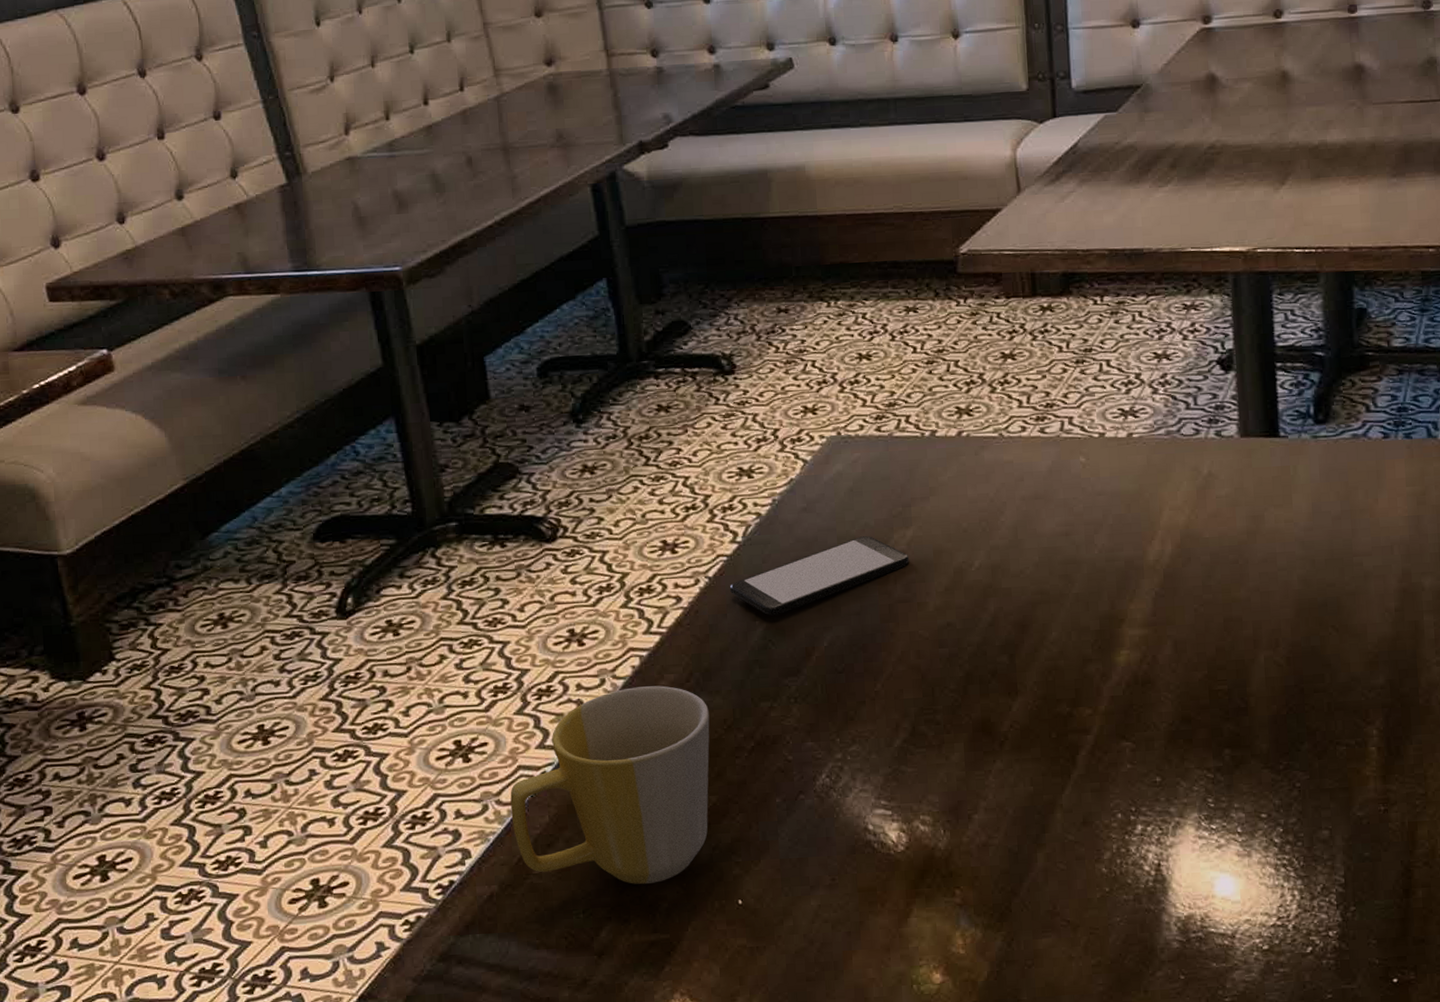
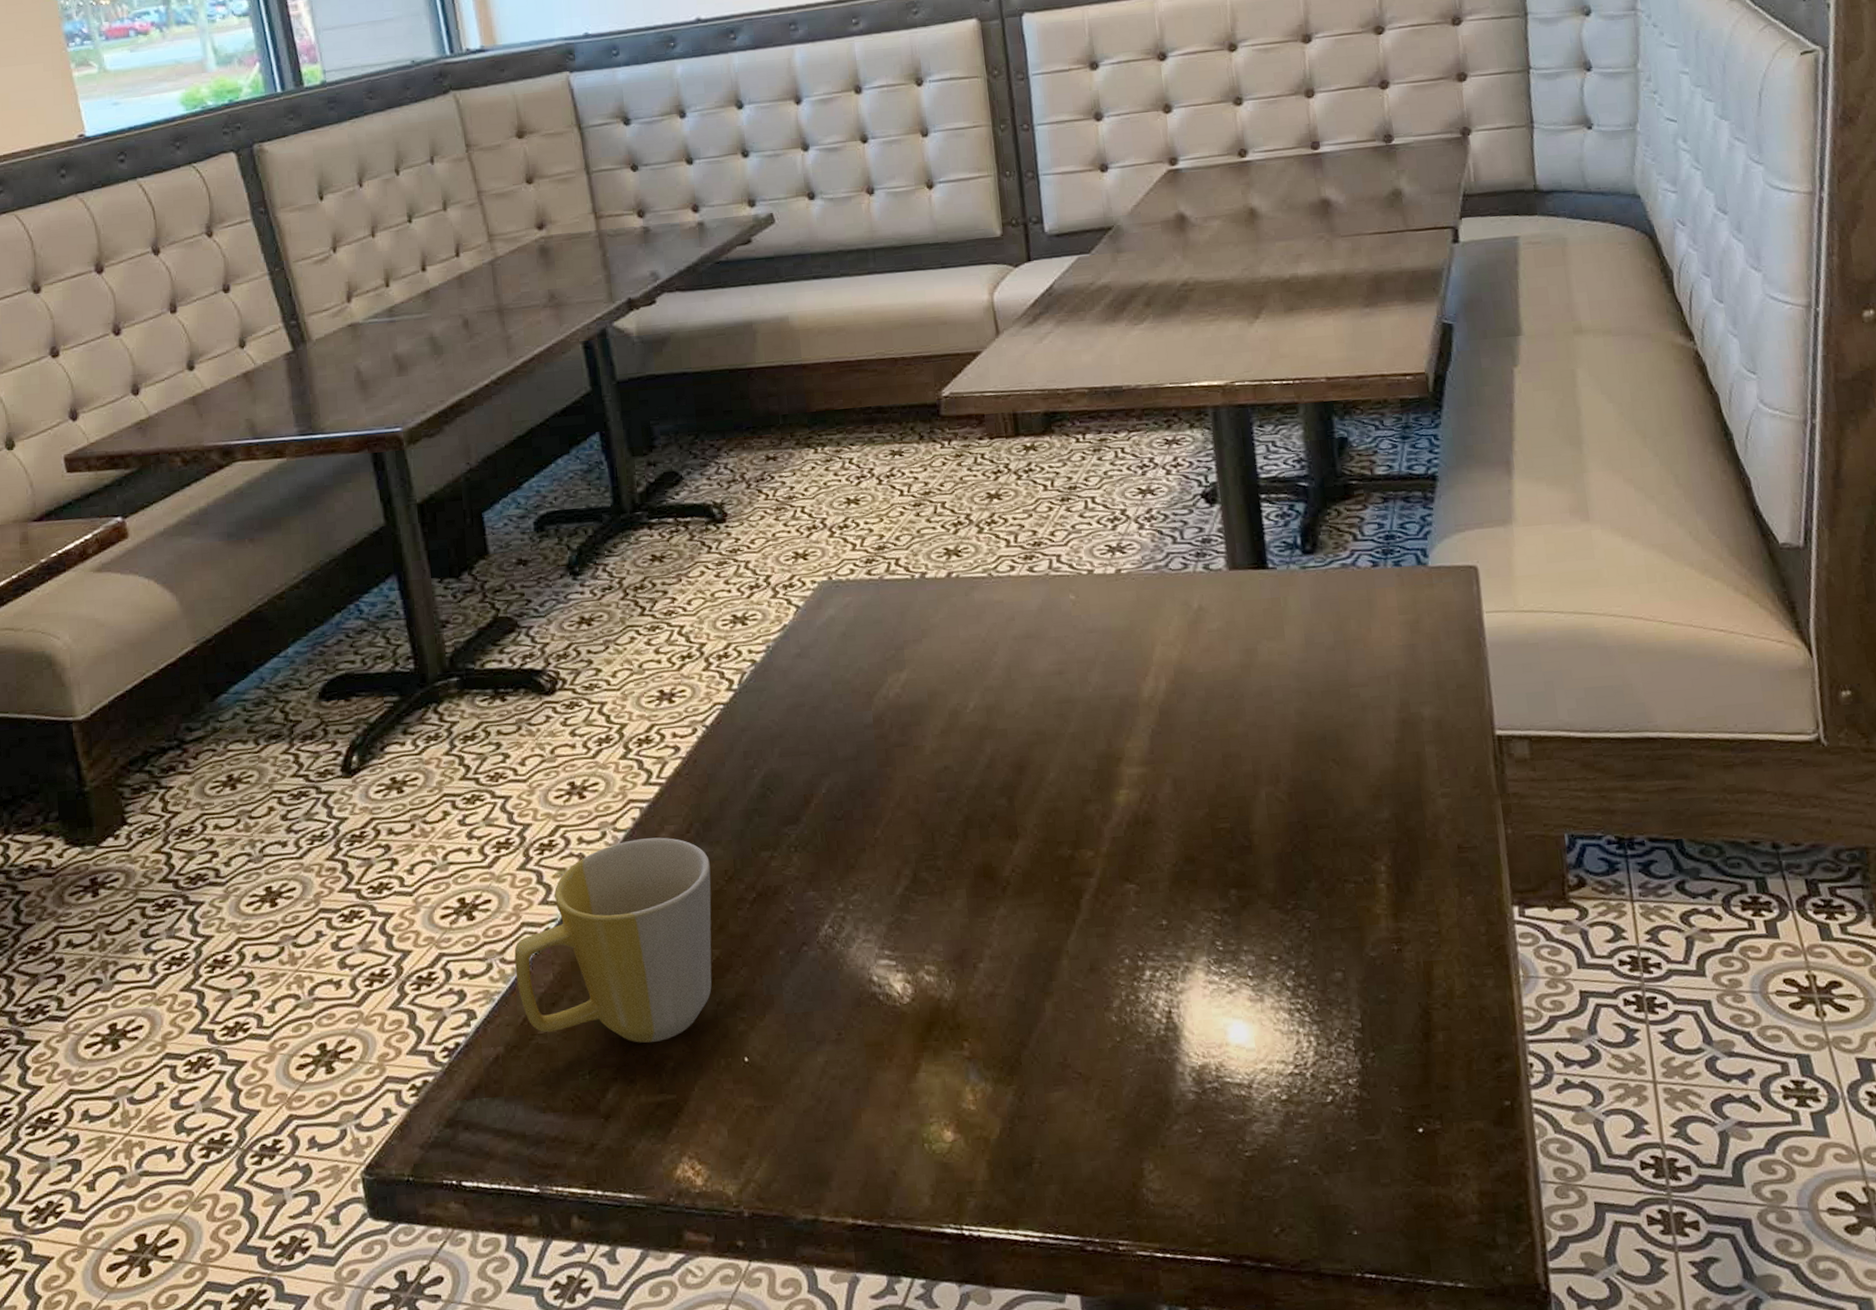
smartphone: present [729,536,910,616] -> none [726,680,905,764]

